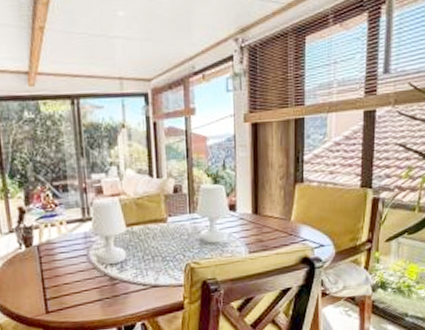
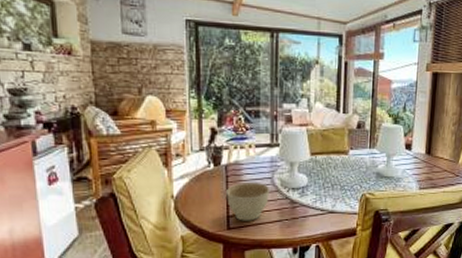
planter bowl: none [41,261,88,304] -> present [227,183,270,221]

